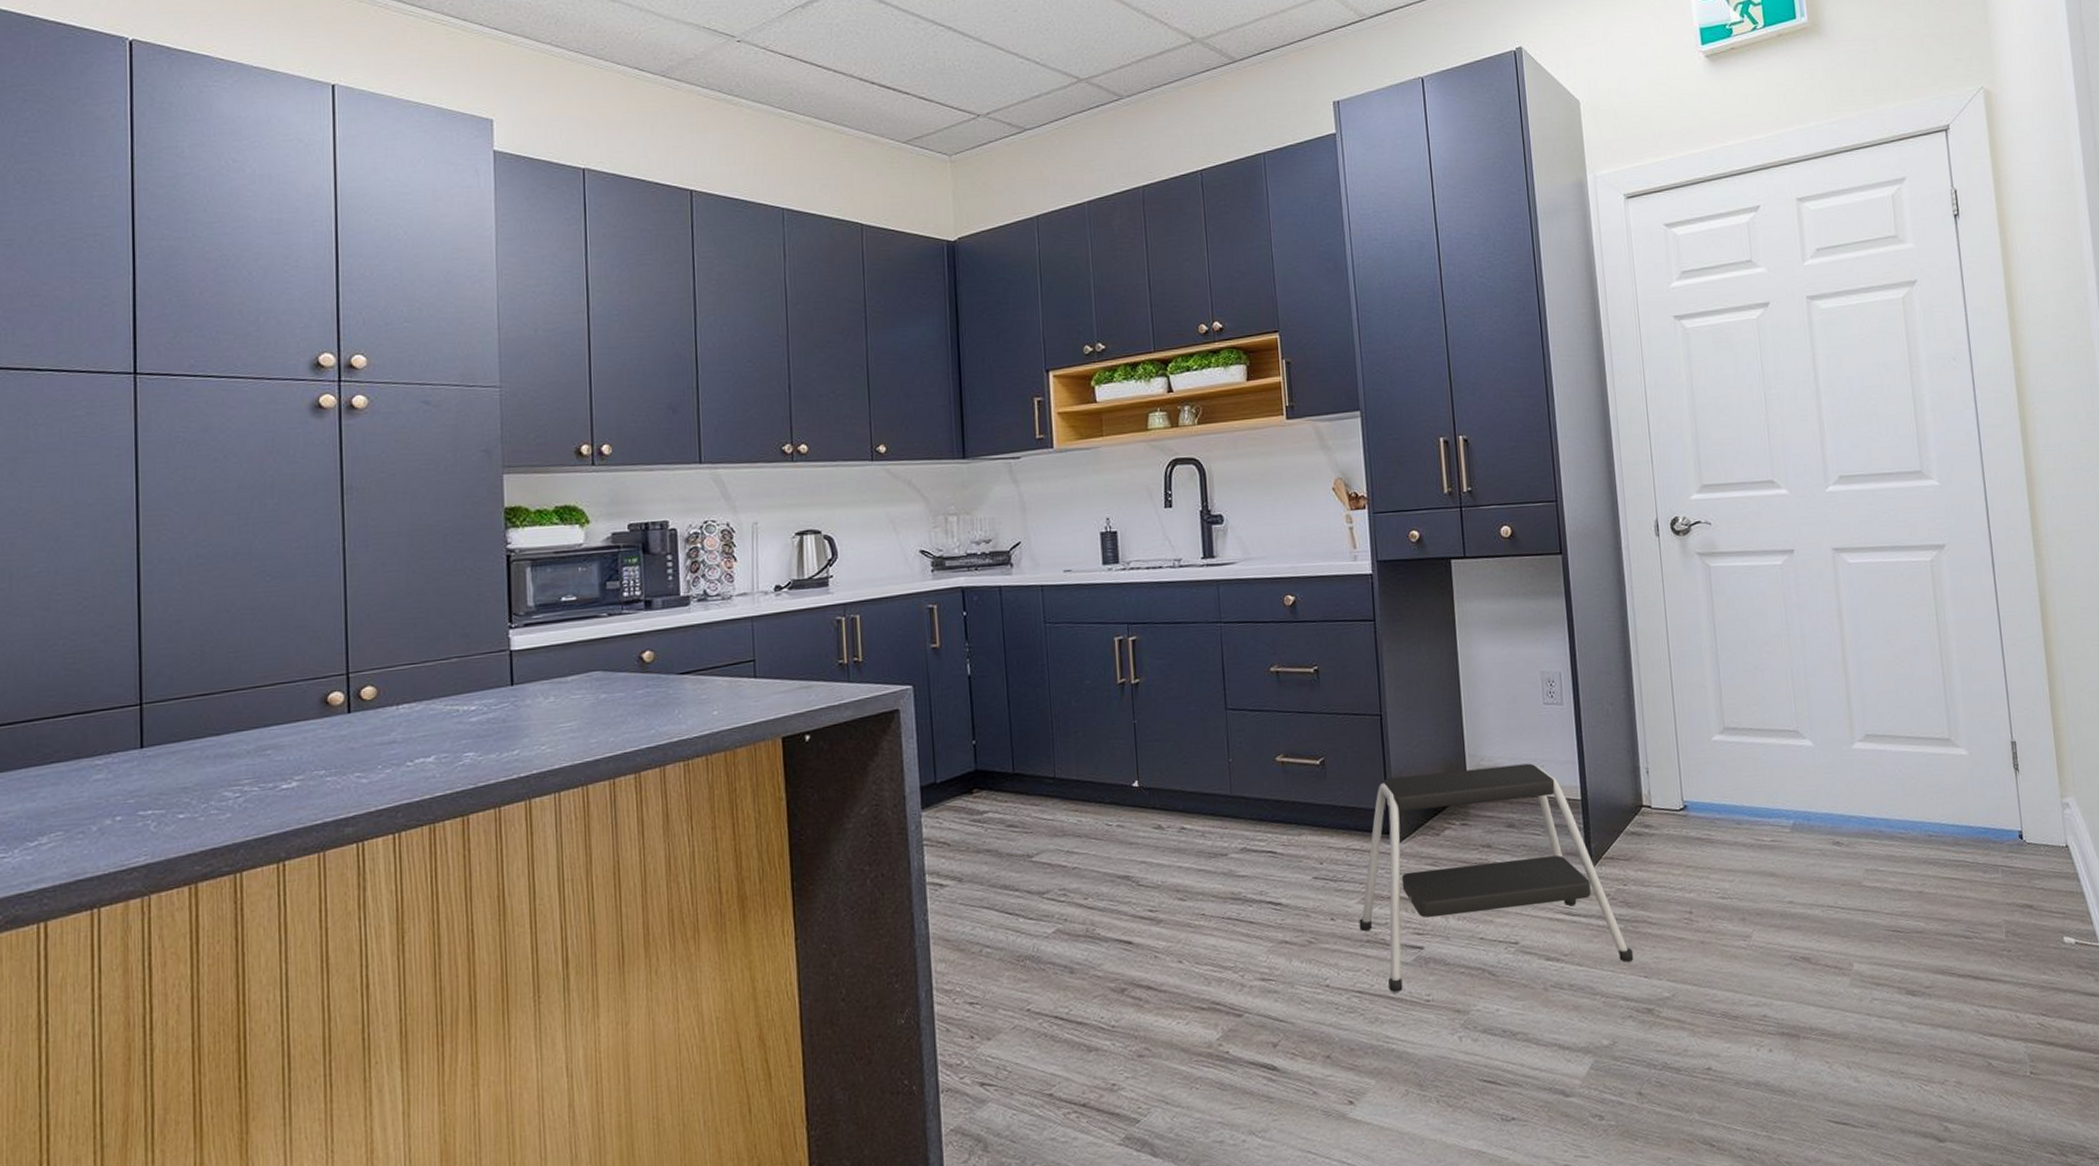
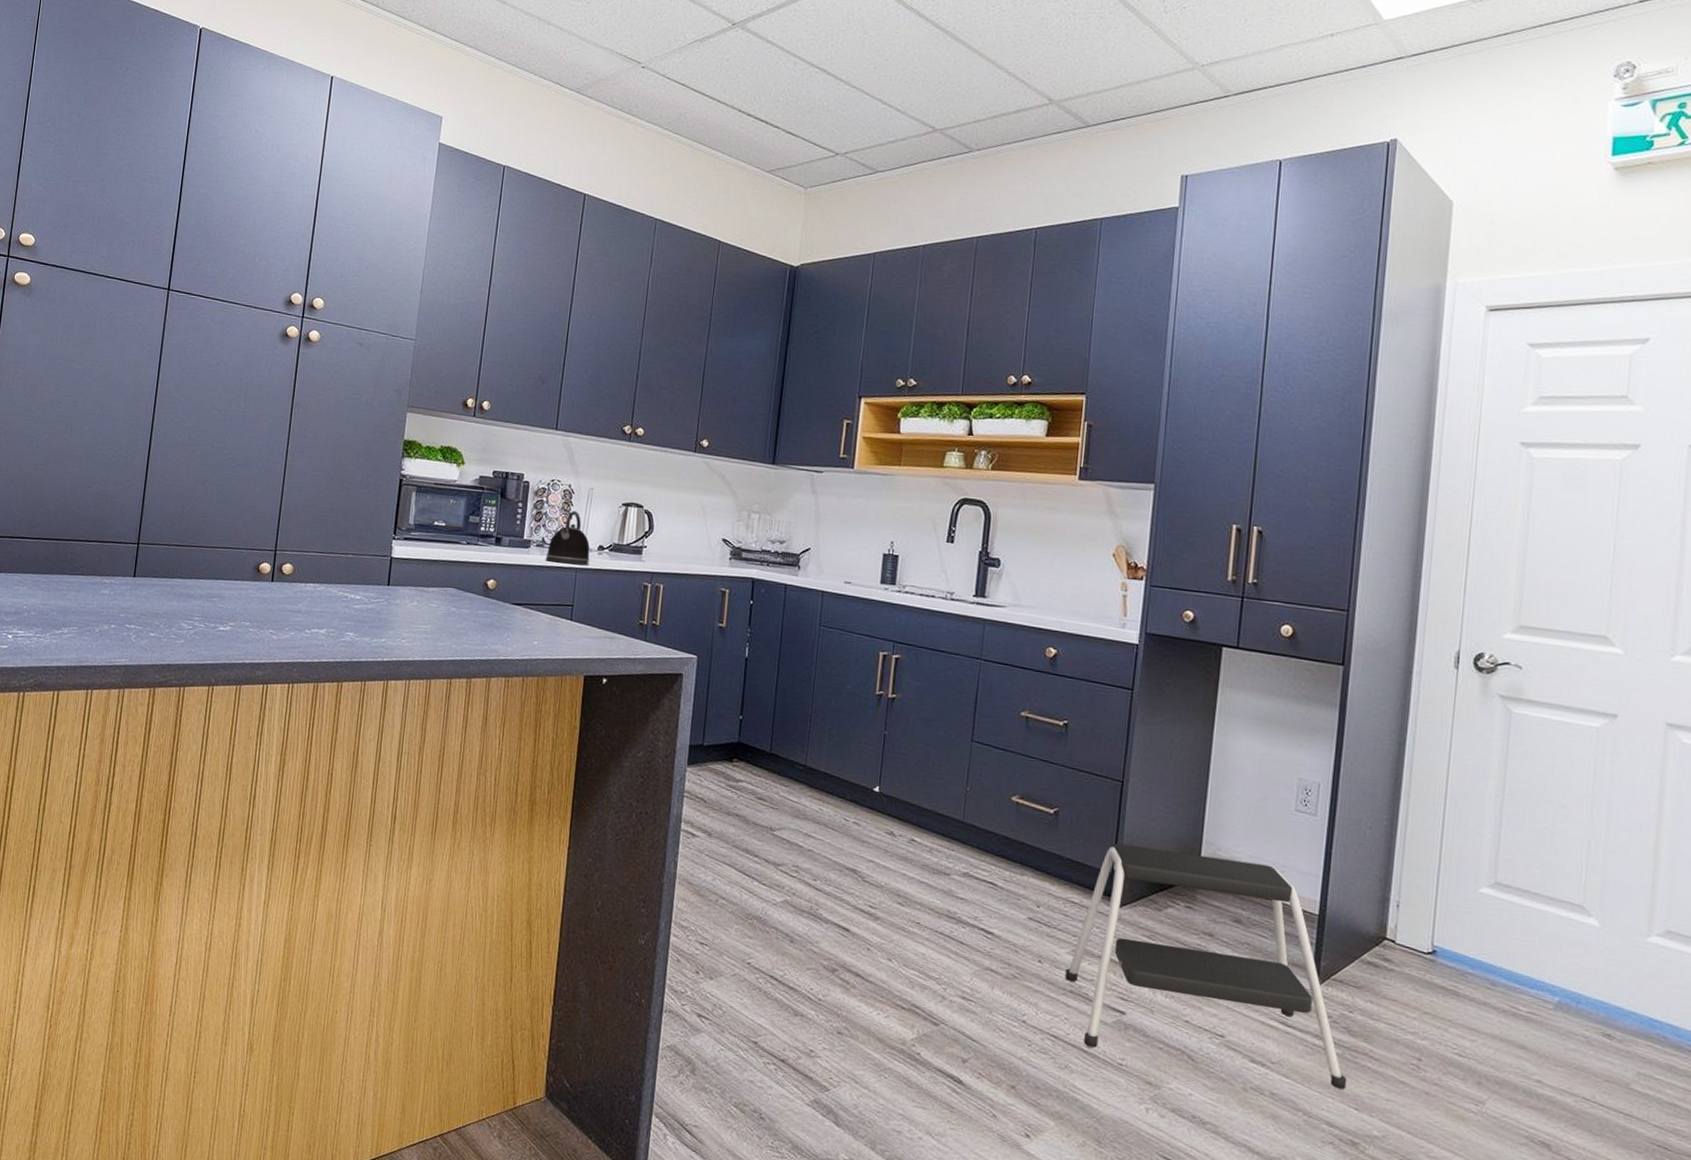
kettle: none [711,552,767,616] -> present [545,511,591,566]

